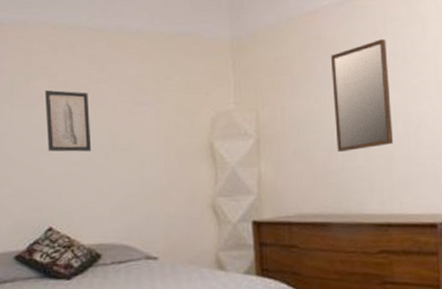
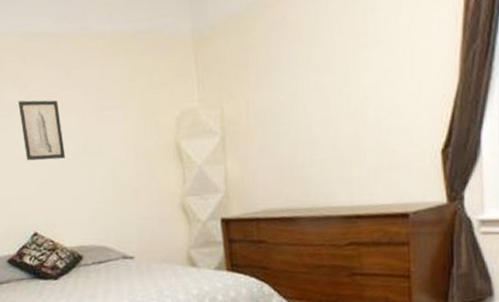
home mirror: present [331,39,394,153] -> none [296,17,364,145]

